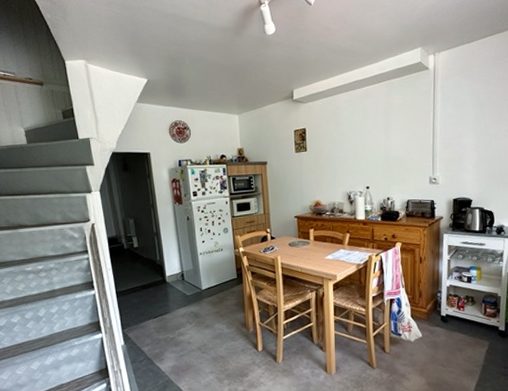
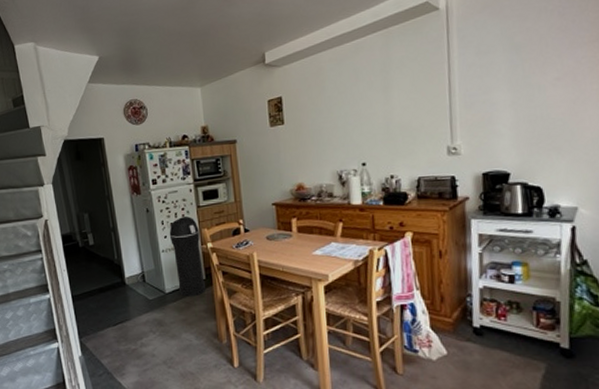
trash can: none [206,225,237,293] -> present [169,216,206,297]

